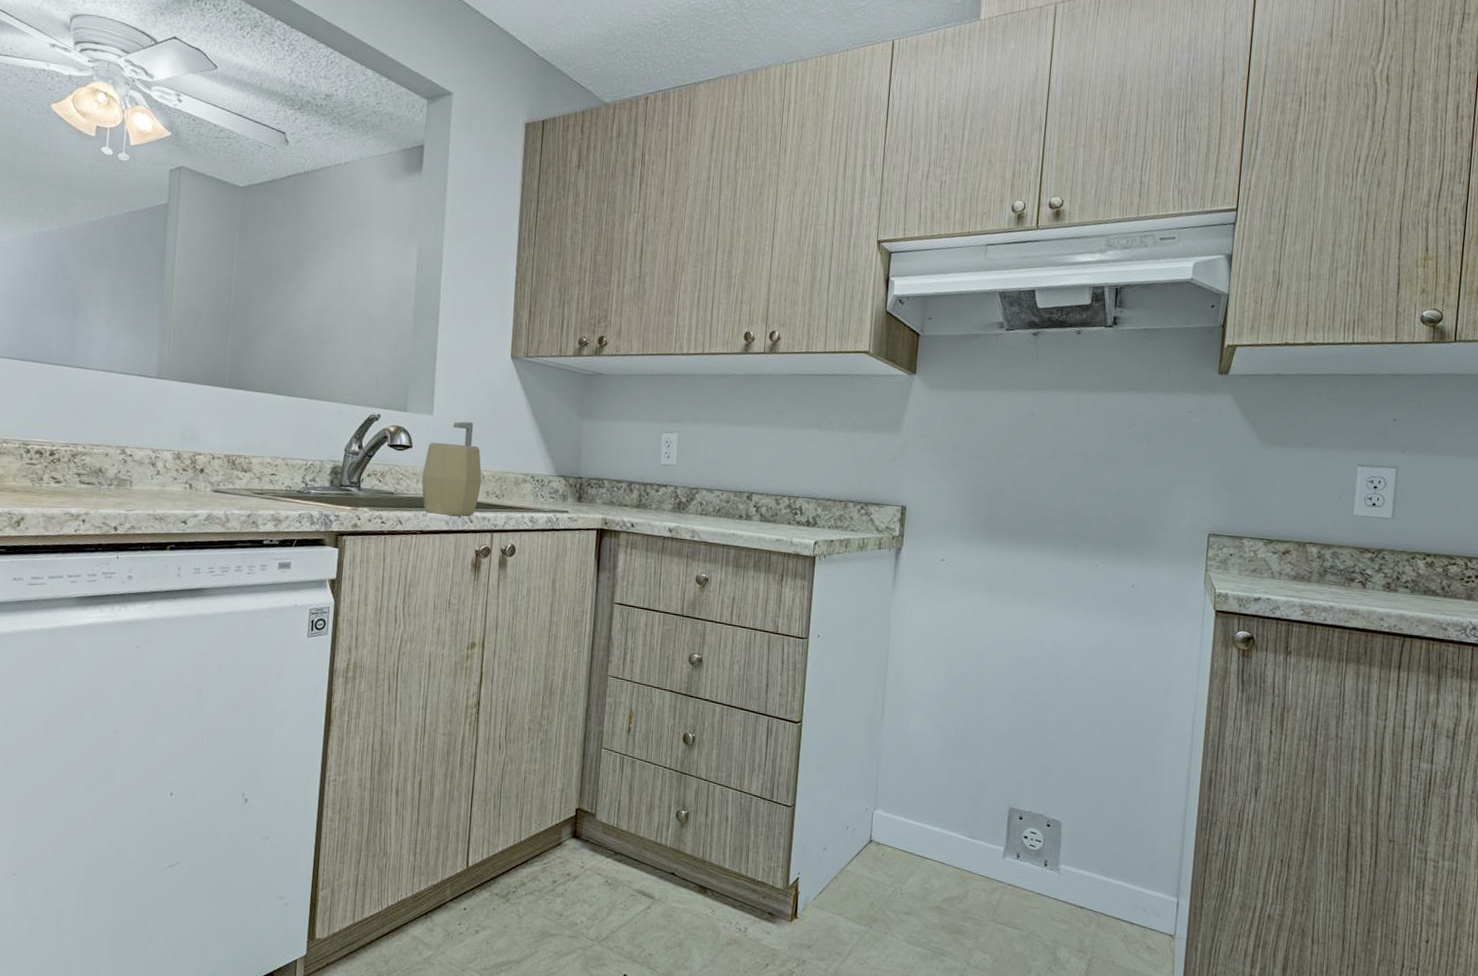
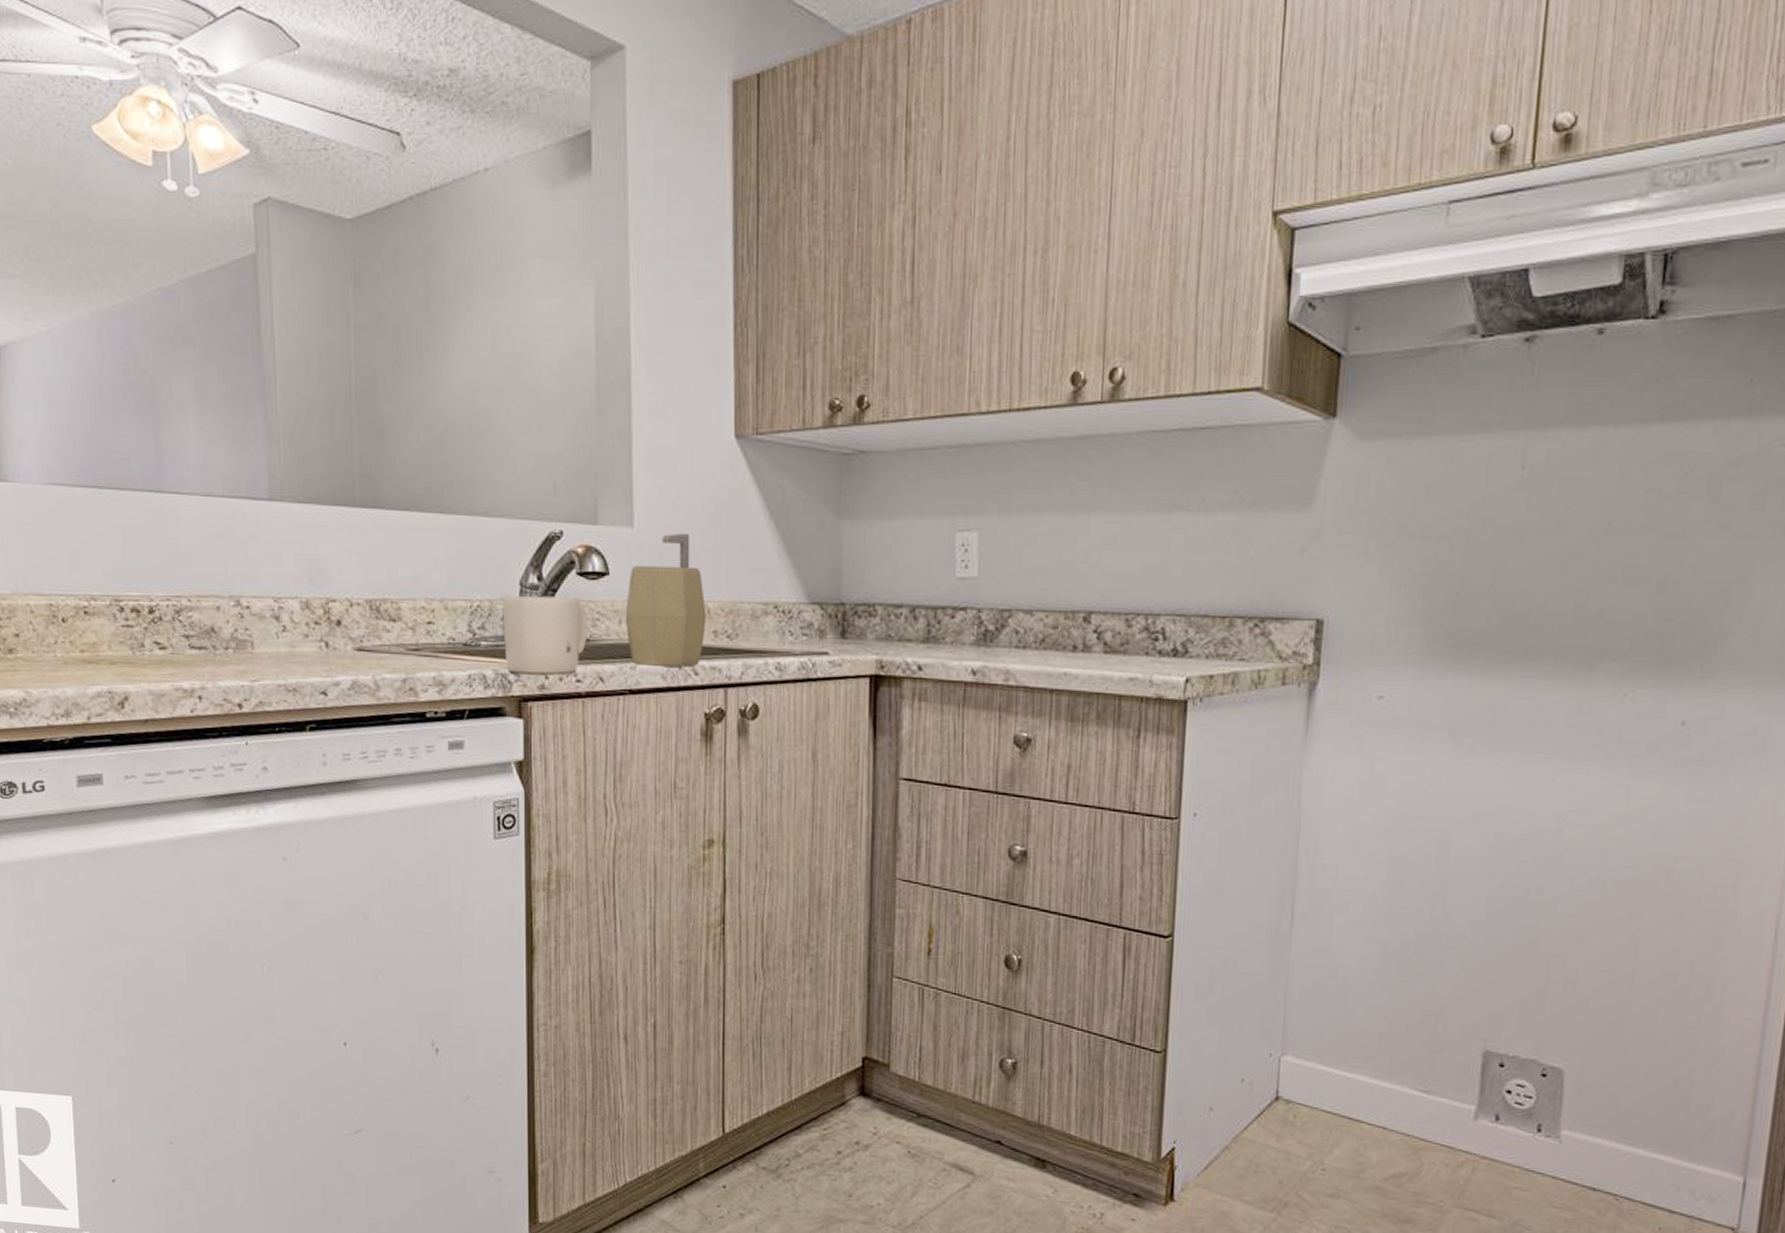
mug: none [328,458,394,518] -> present [502,595,588,676]

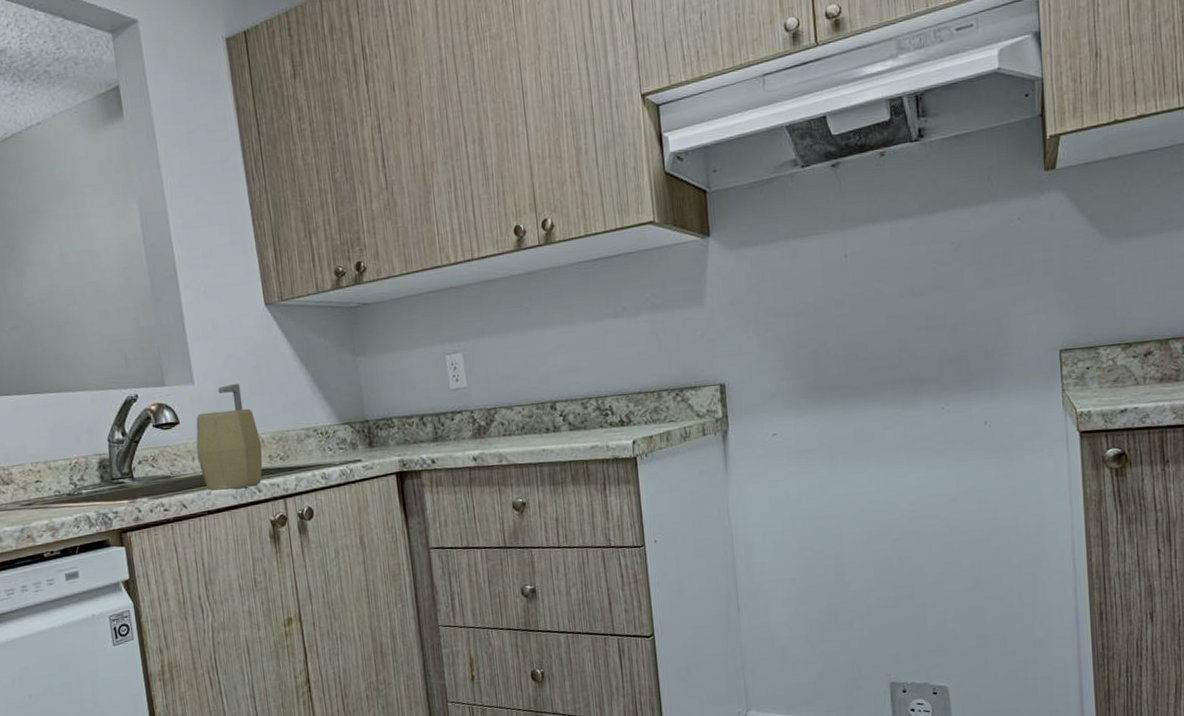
mug: present [502,595,588,676] -> none [95,444,169,512]

